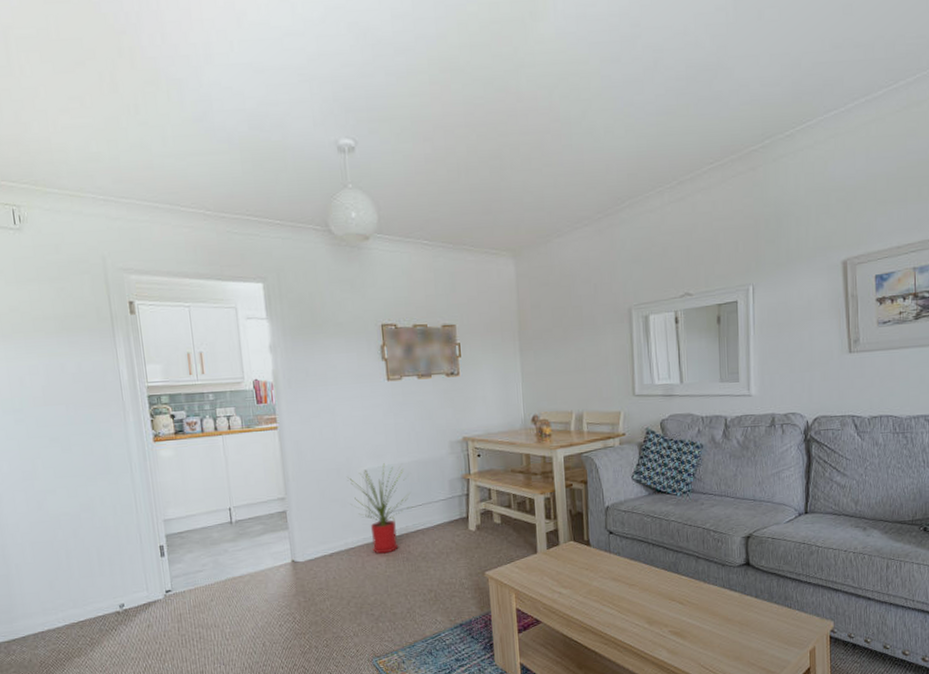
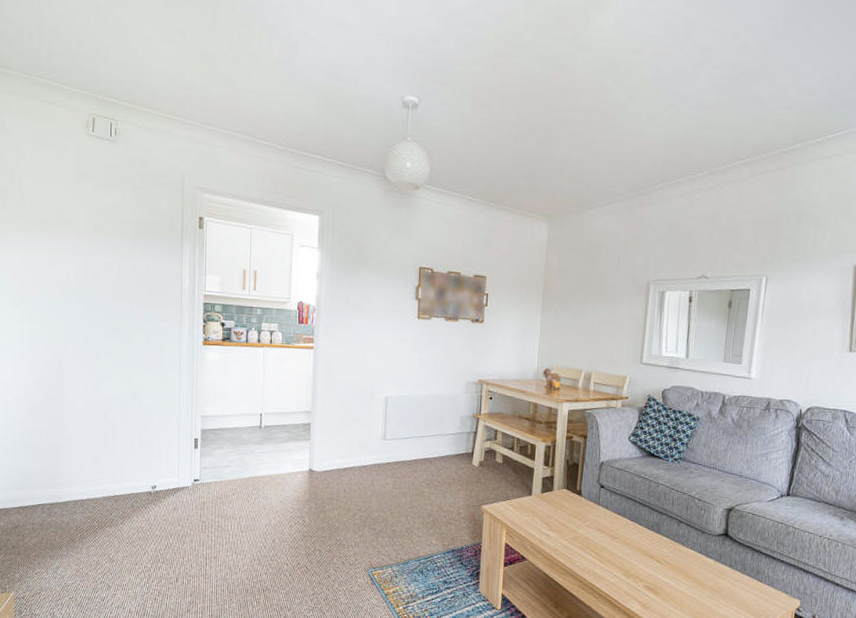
house plant: present [347,463,413,554] -> none [368,393,425,476]

